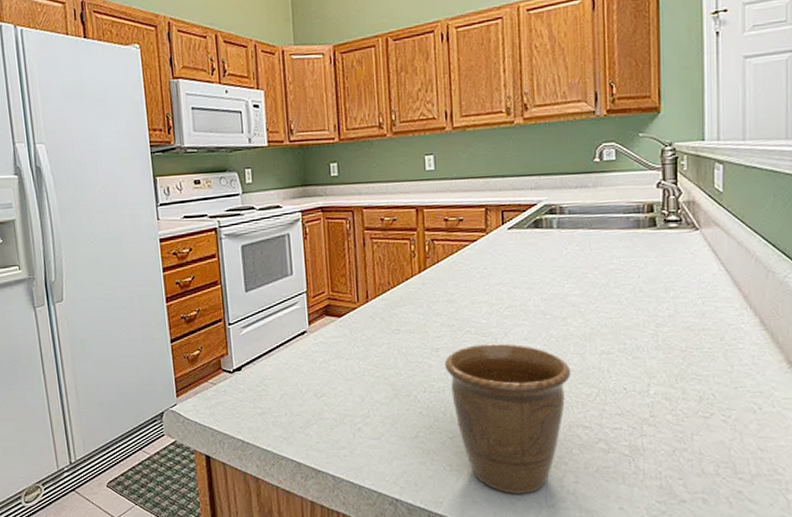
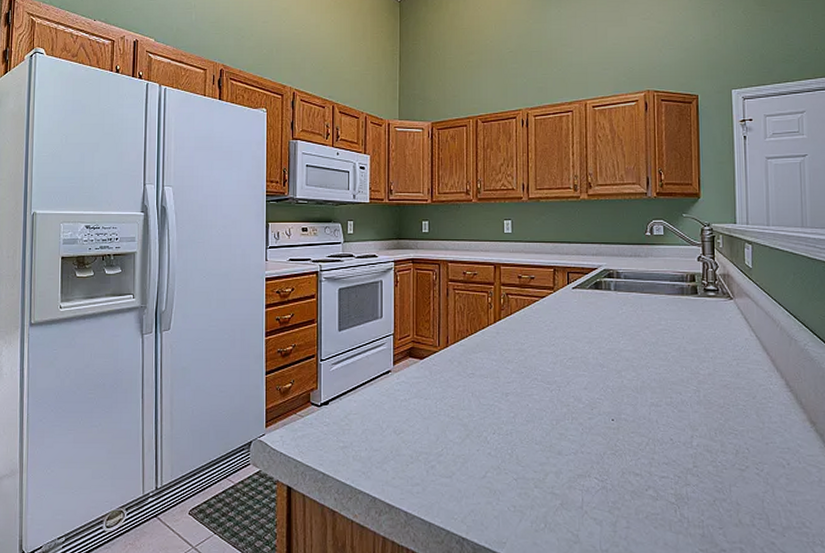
mug: present [444,343,571,494] -> none [513,392,625,537]

